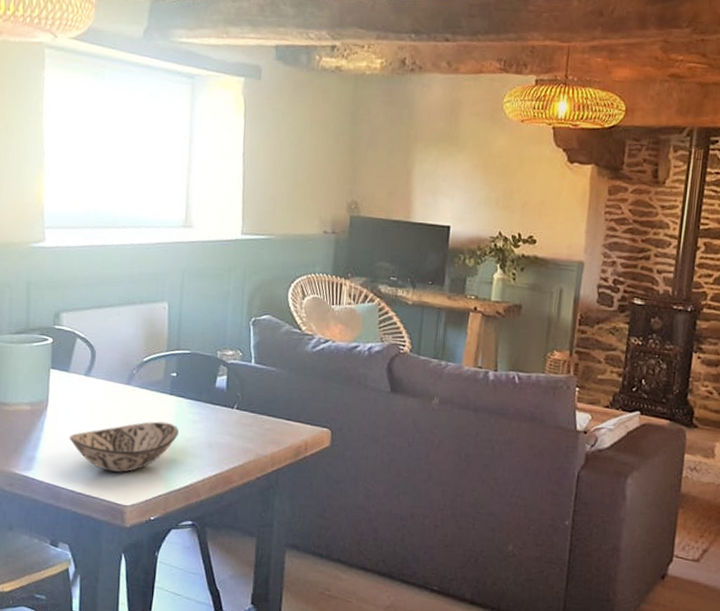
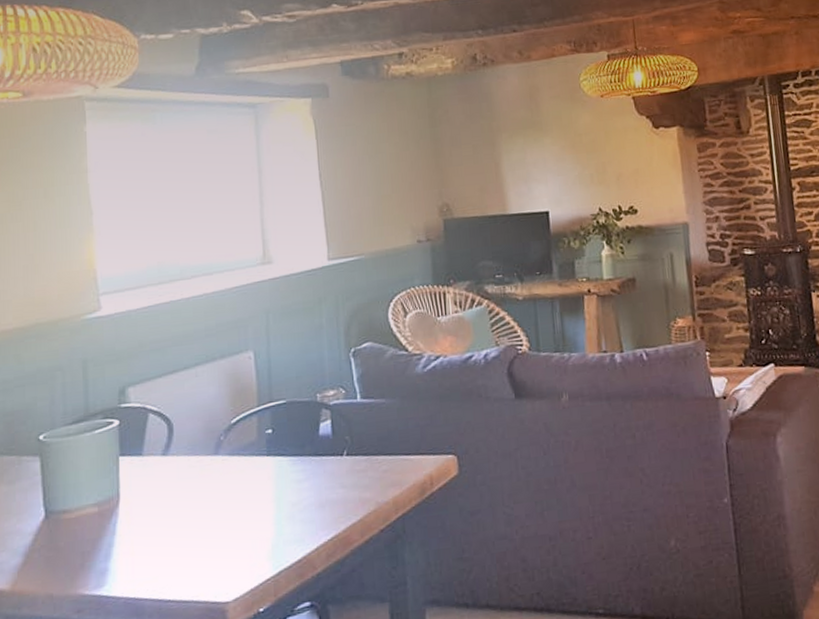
decorative bowl: present [69,421,179,472] -> none [149,489,283,565]

